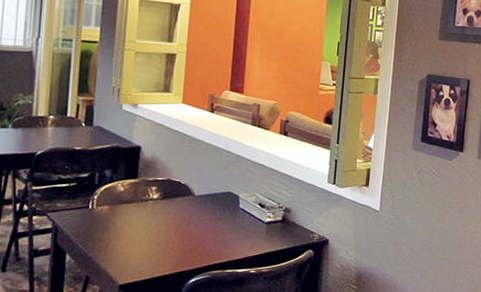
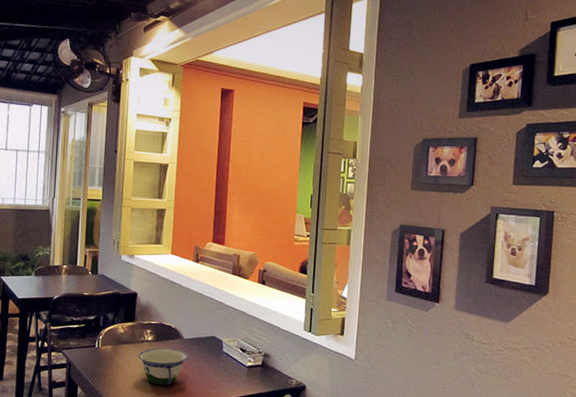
bowl: none [141,206,200,247] -> present [138,347,189,385]

